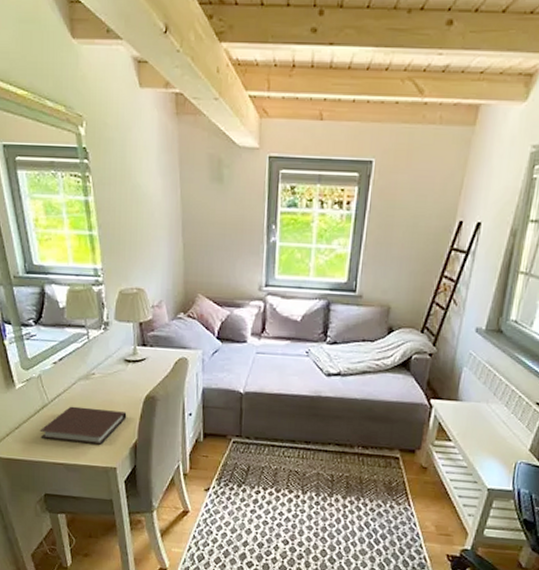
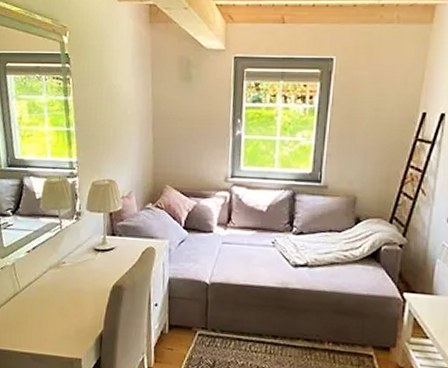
notebook: present [39,406,127,445] -> none [9,294,94,335]

